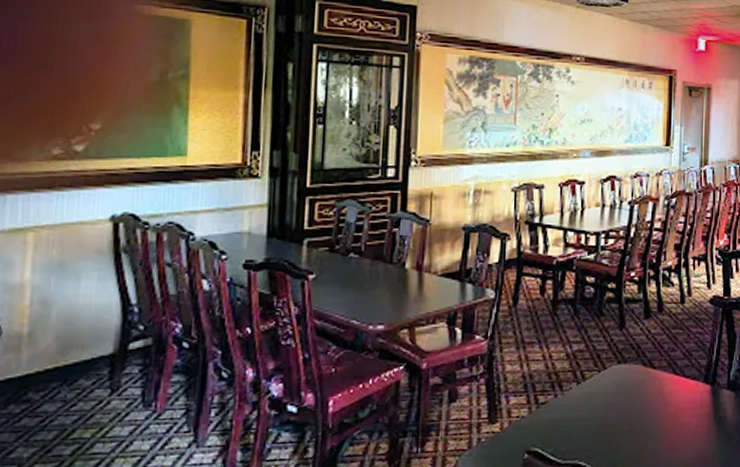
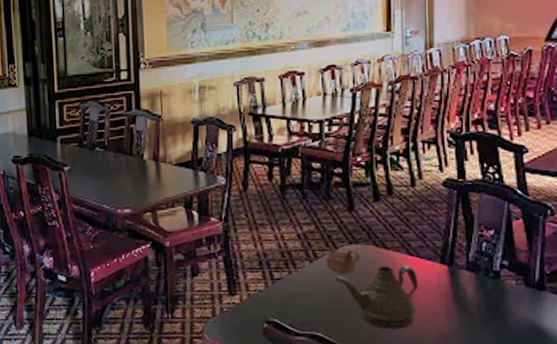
cup: none [593,369,628,397] -> present [326,249,360,275]
teapot: none [601,385,683,454] -> present [334,265,419,329]

